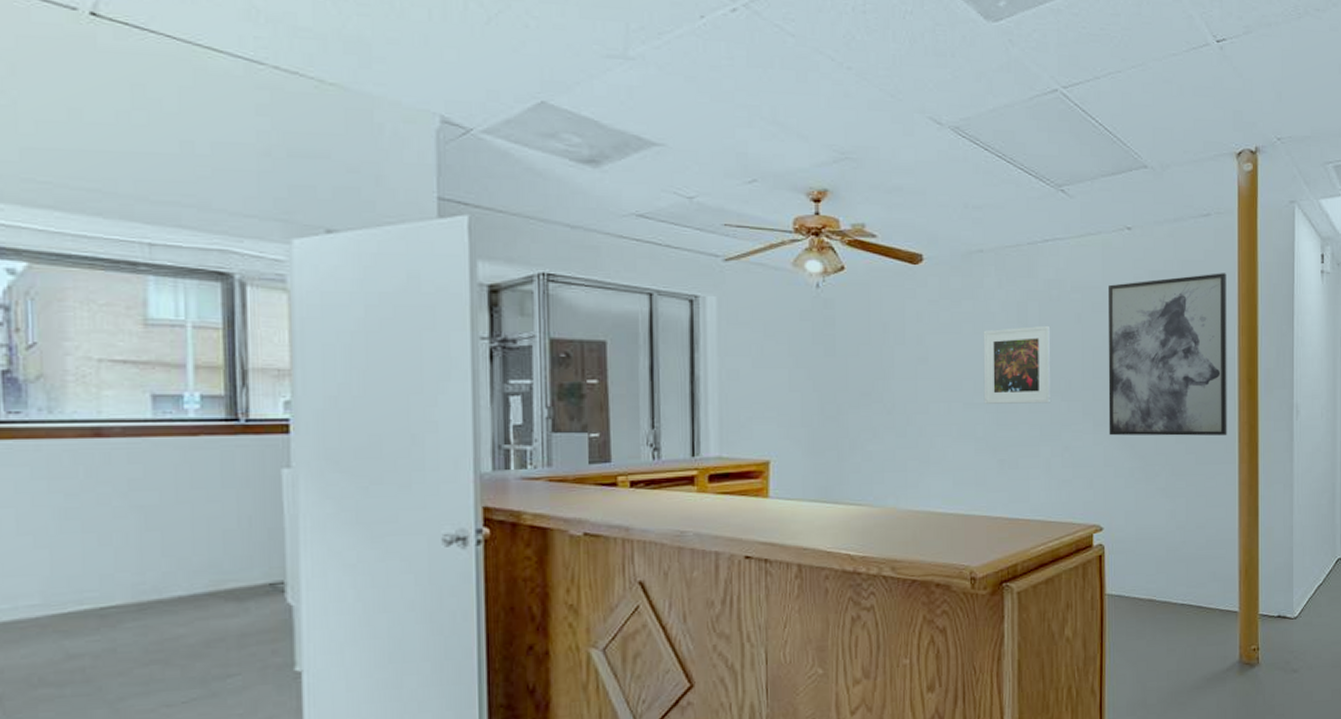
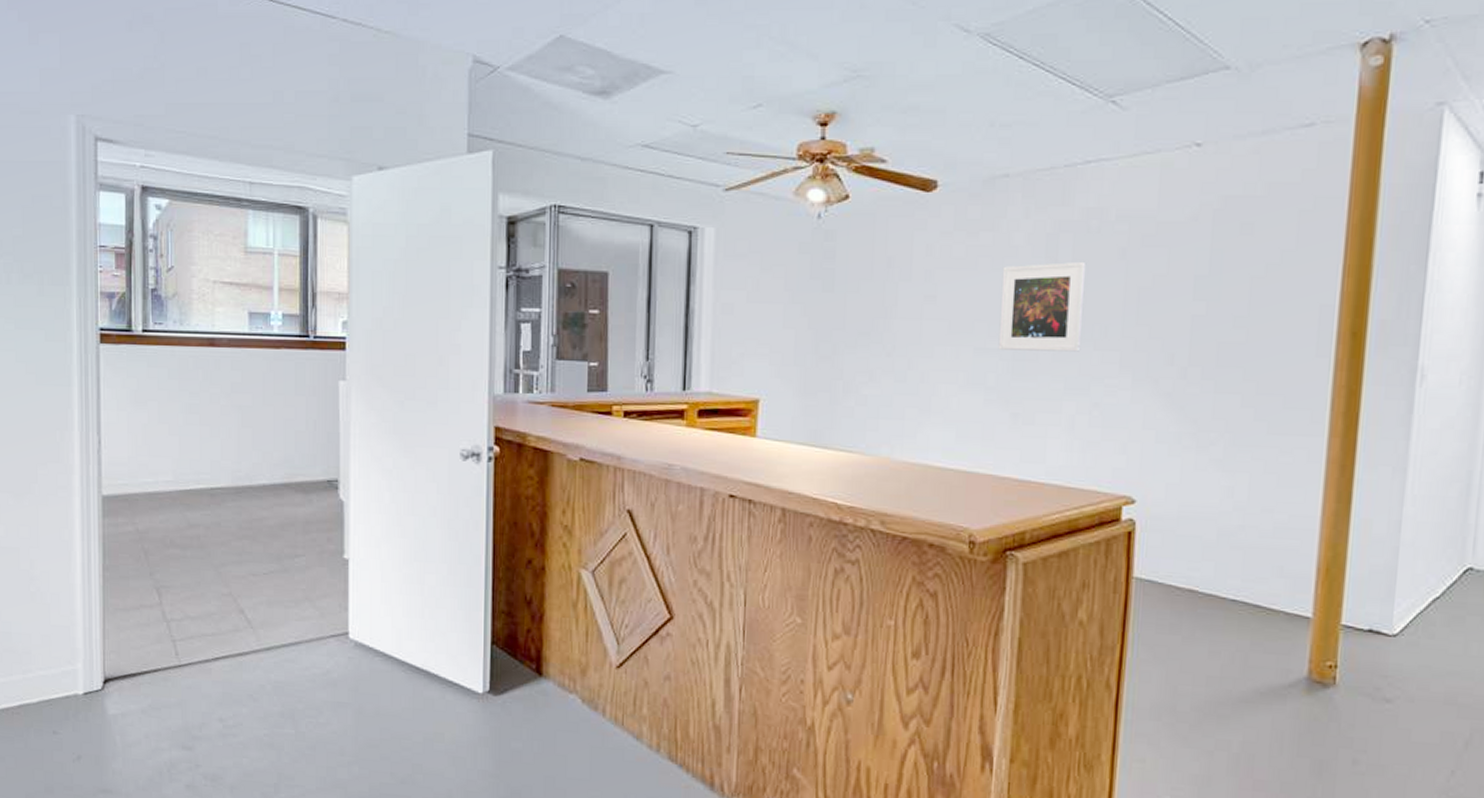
wall art: present [1108,273,1227,436] -> none [1151,198,1332,401]

